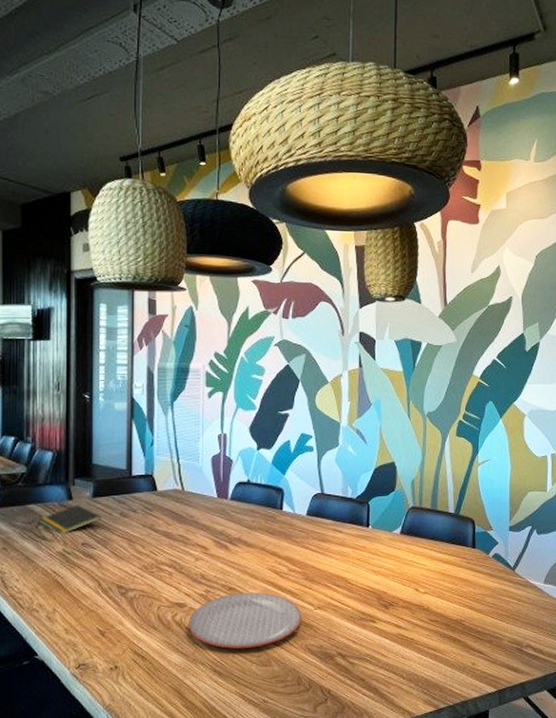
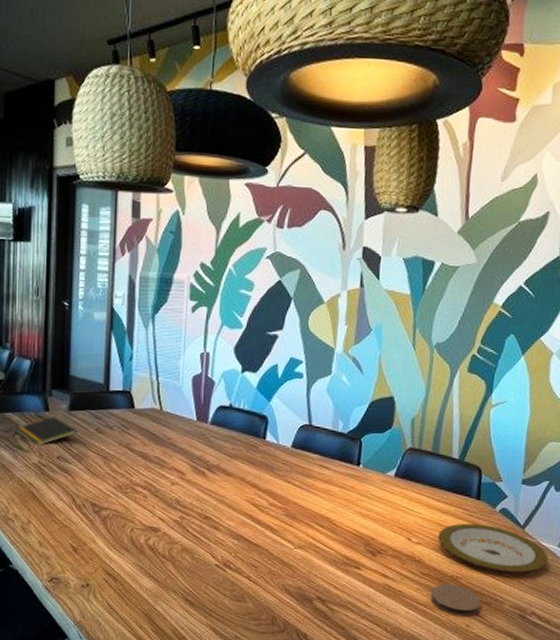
plate: present [189,592,302,649] -> none [161,523,281,581]
coaster: none [439,627,483,656] -> present [430,584,481,617]
plate: none [442,570,537,612] -> present [438,523,549,574]

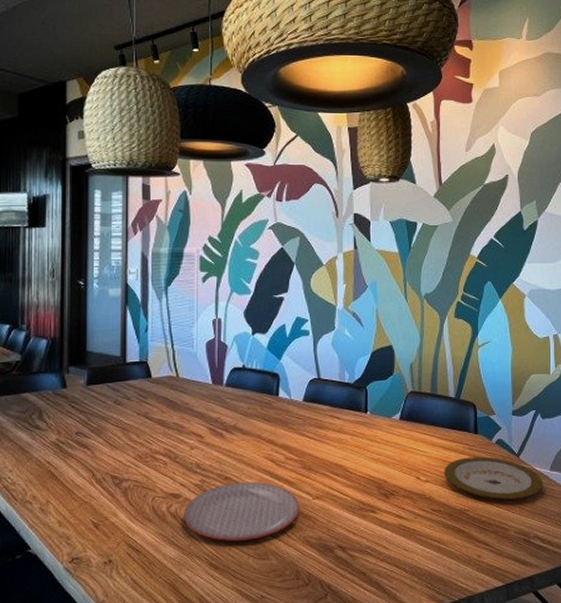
notepad: present [16,417,78,445] -> none [33,393,96,423]
plate: none [161,523,281,581] -> present [184,481,300,541]
coaster: present [430,584,481,617] -> none [443,517,488,548]

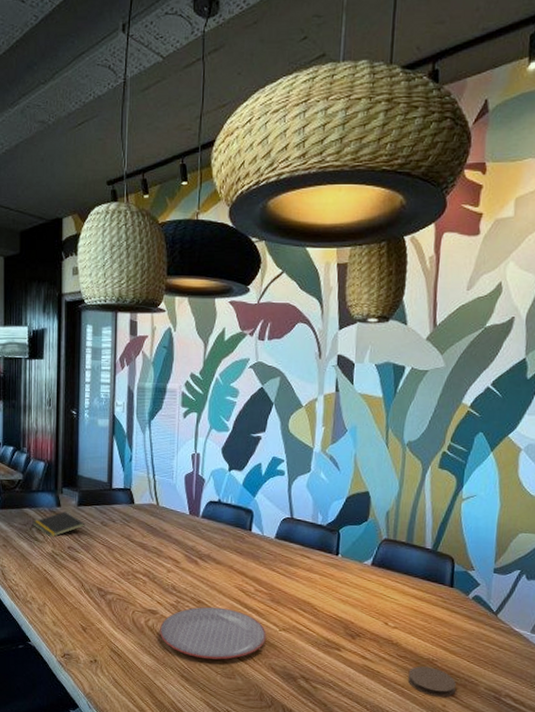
notepad: none [33,393,96,423] -> present [32,512,85,537]
coaster: none [443,517,488,548] -> present [407,666,456,697]
plate: present [444,456,544,501] -> none [413,609,522,658]

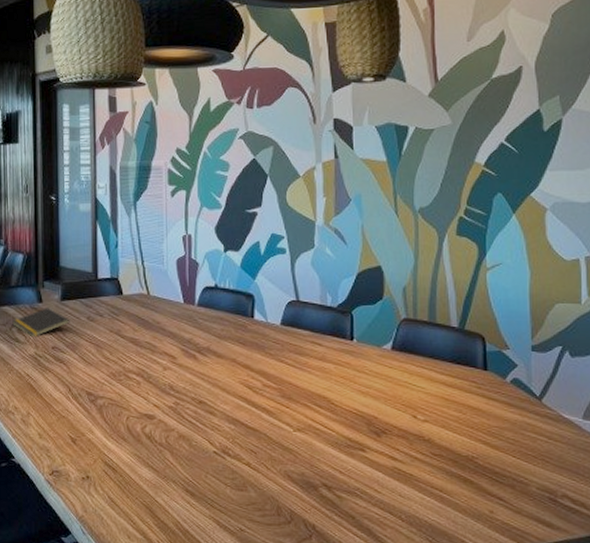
plate: present [160,606,267,660] -> none [158,407,280,469]
coaster: present [407,666,456,697] -> none [446,465,503,502]

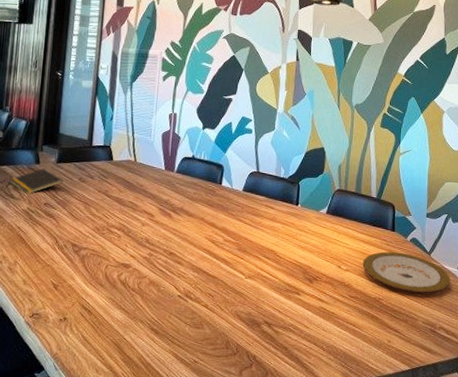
plate: none [446,396,574,451] -> present [362,251,451,294]

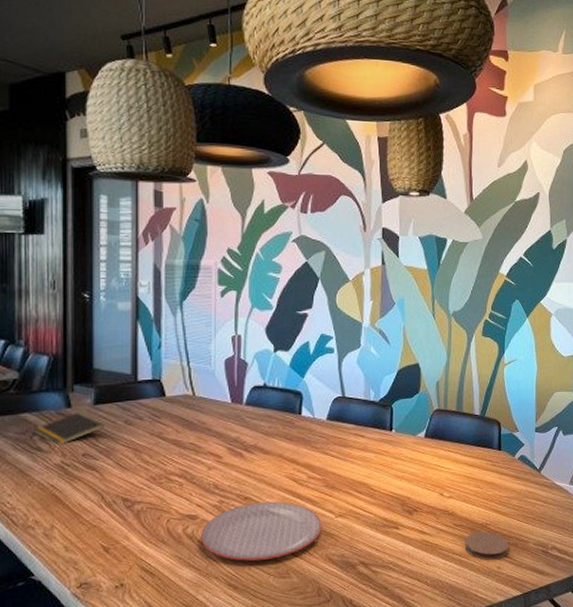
plate: none [132,258,234,310] -> present [201,501,323,561]
coaster: none [358,305,399,333] -> present [464,531,508,560]
plate: present [362,251,451,294] -> none [467,472,563,514]

